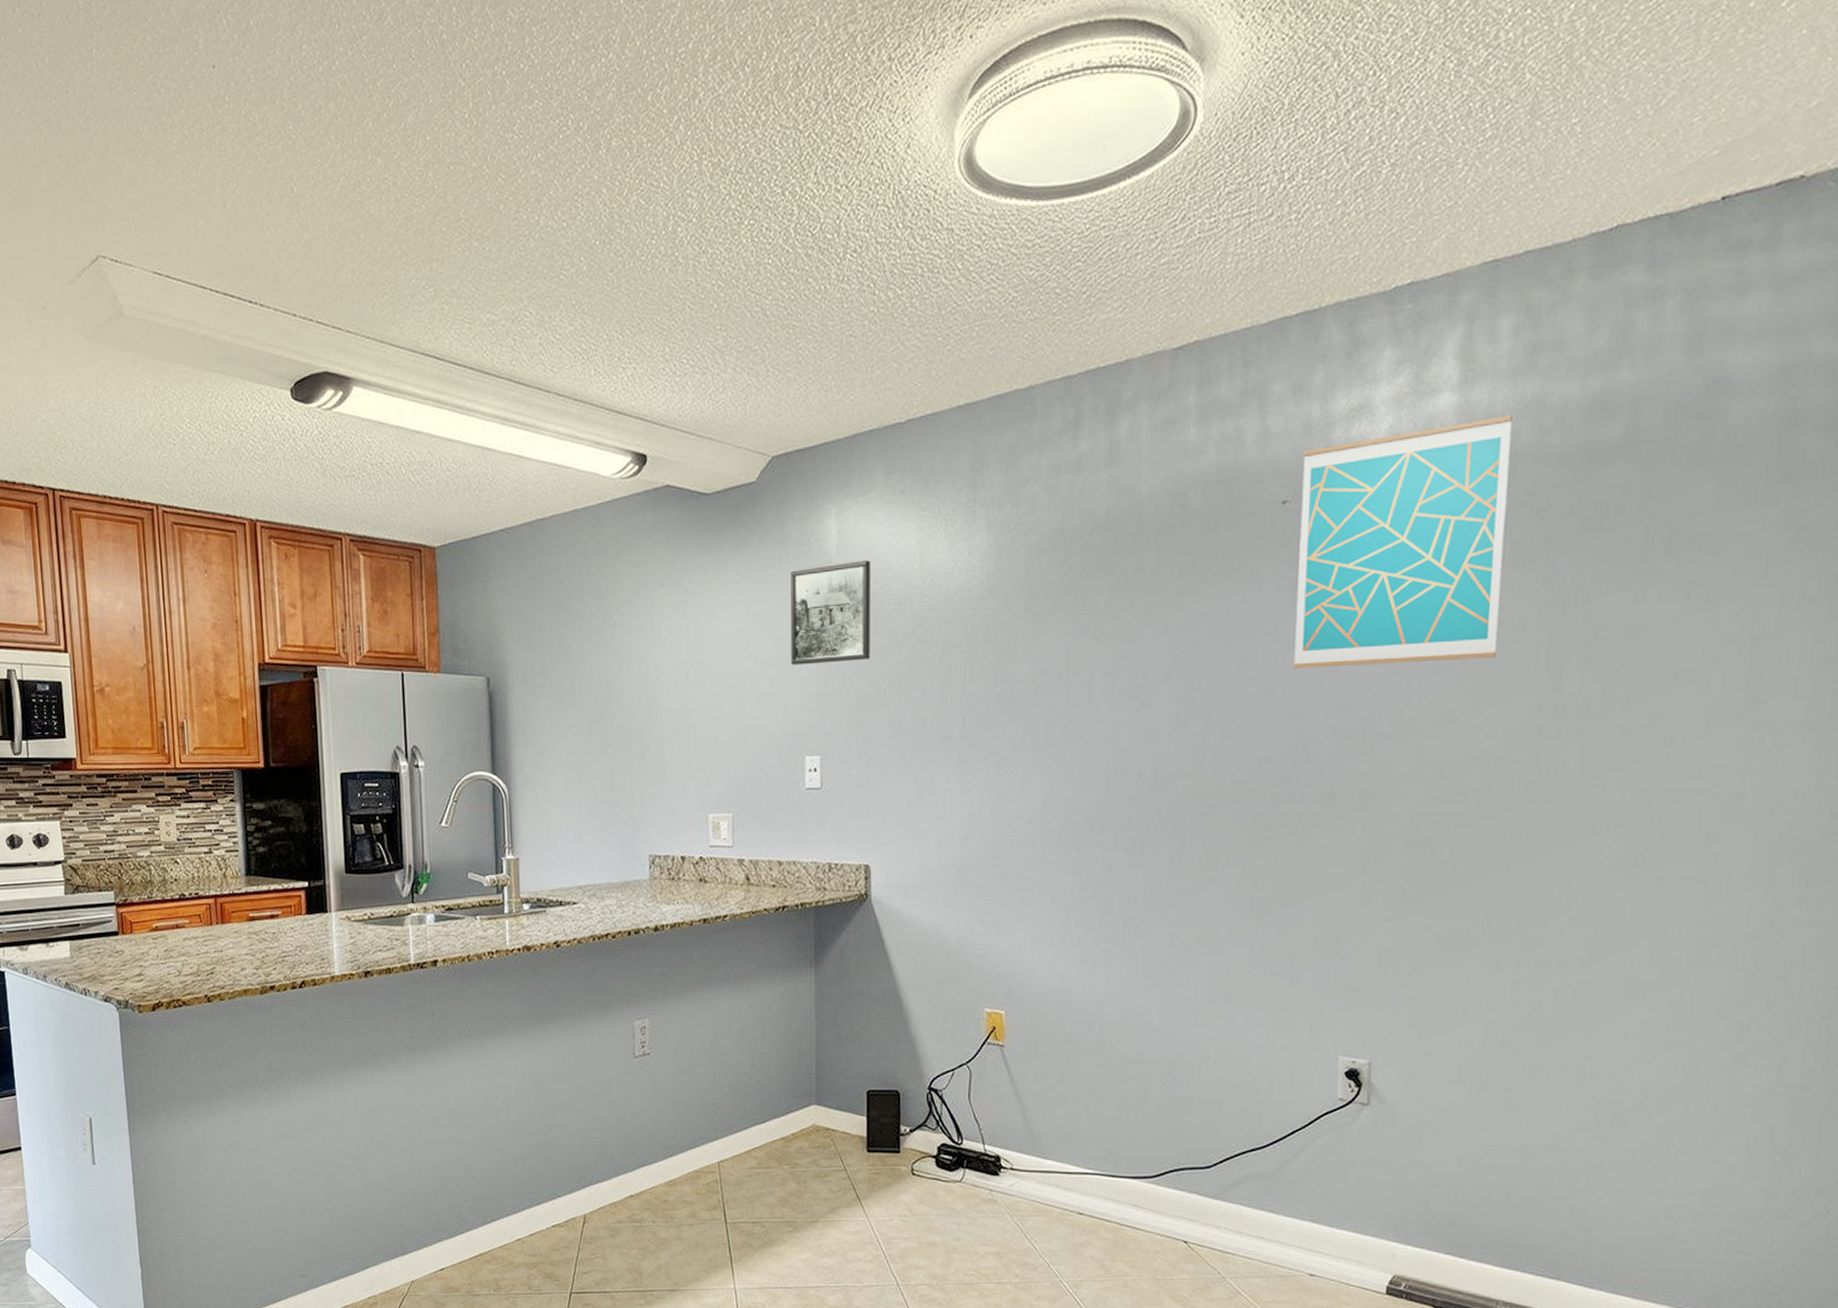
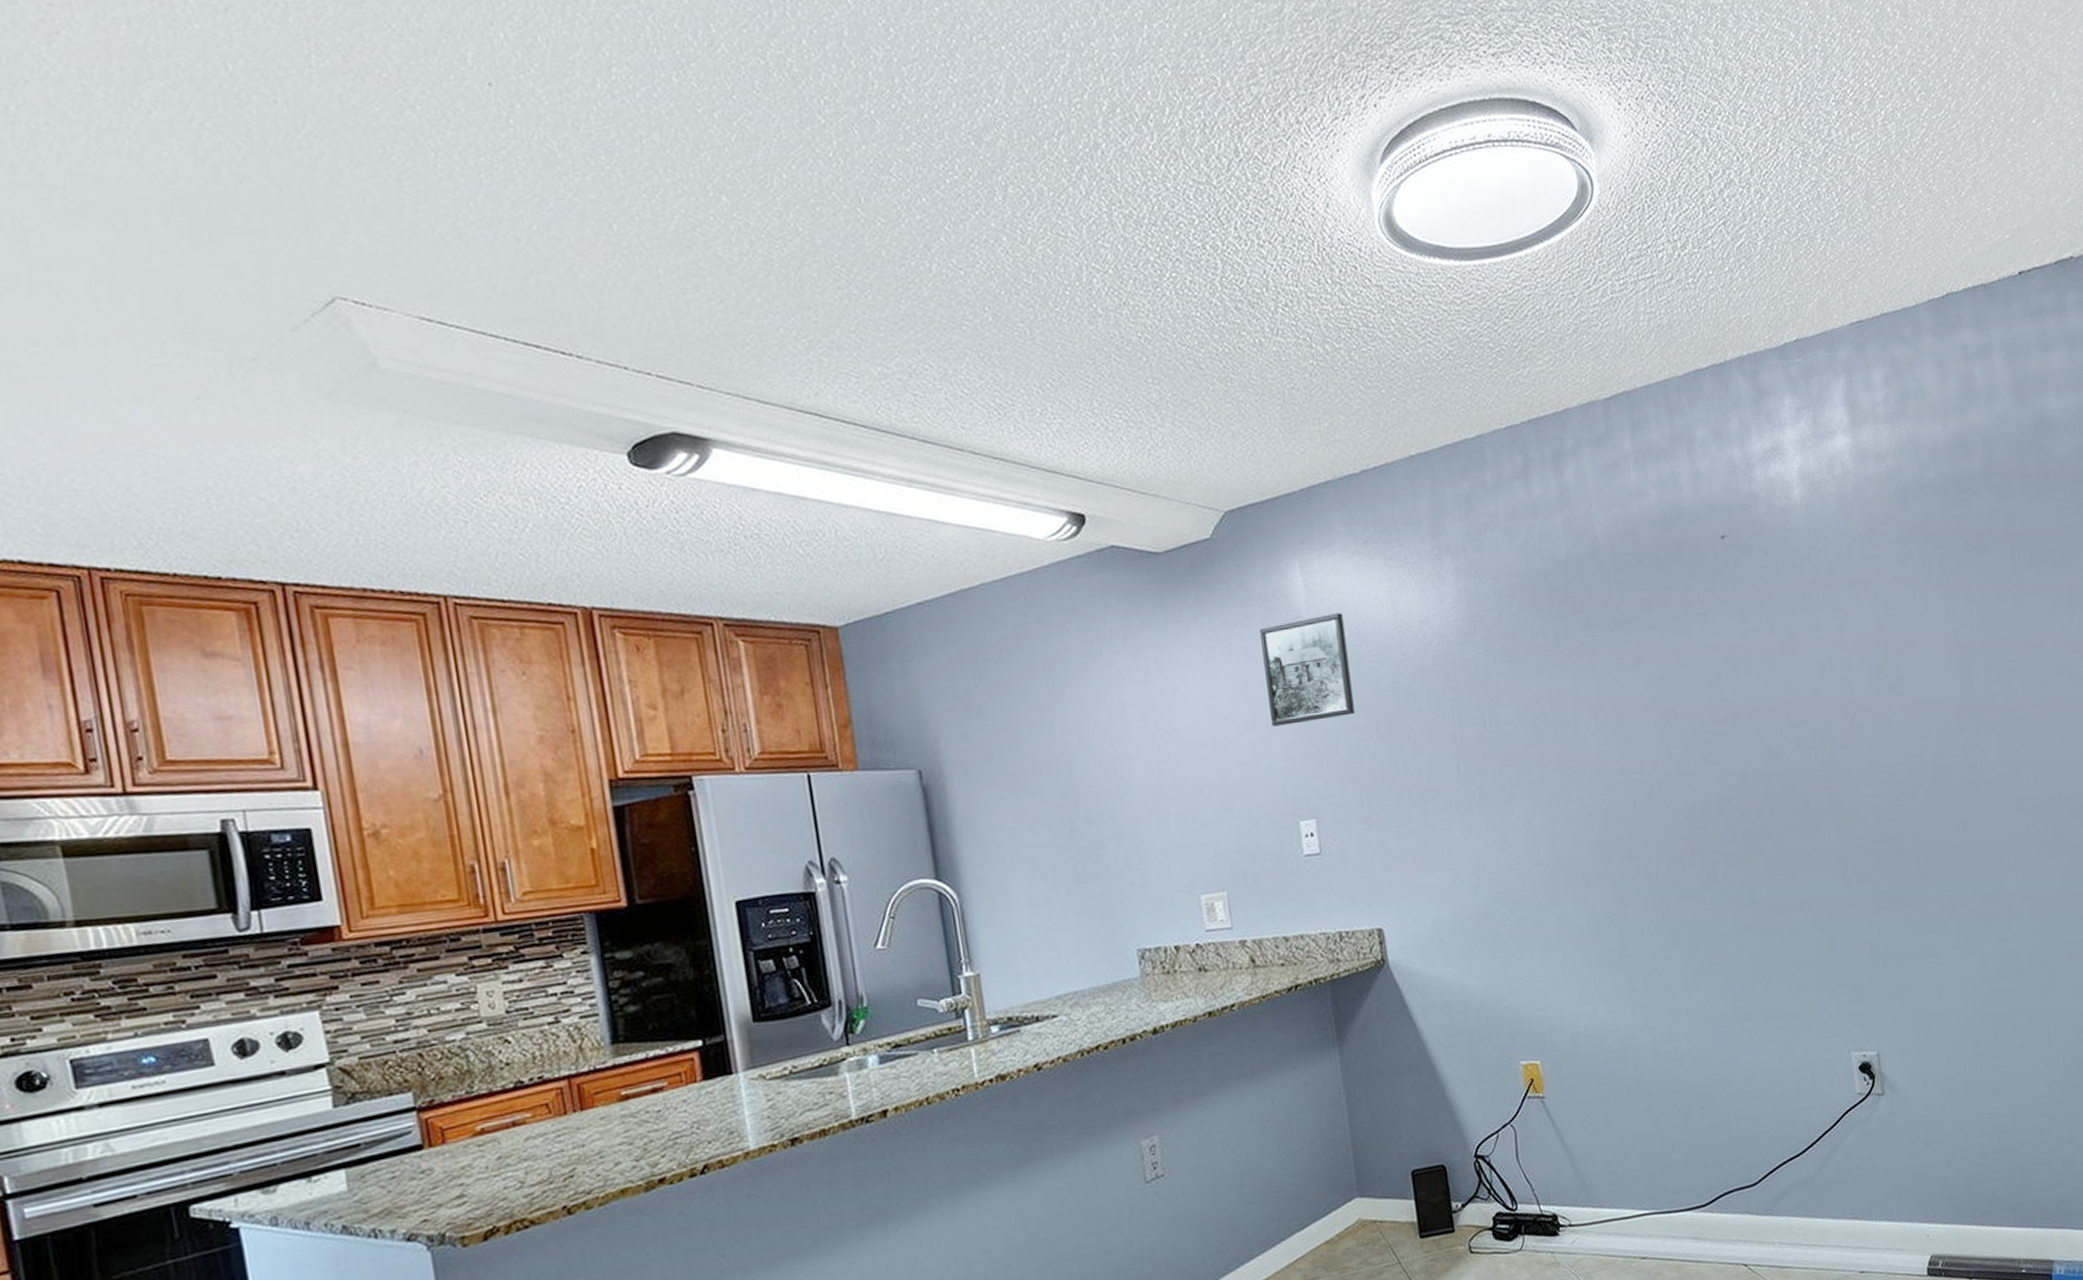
wall art: present [1293,414,1513,668] -> none [1731,453,1919,690]

